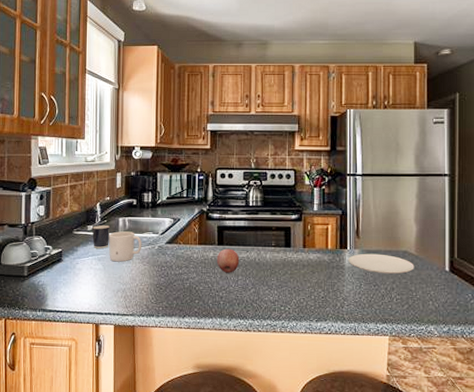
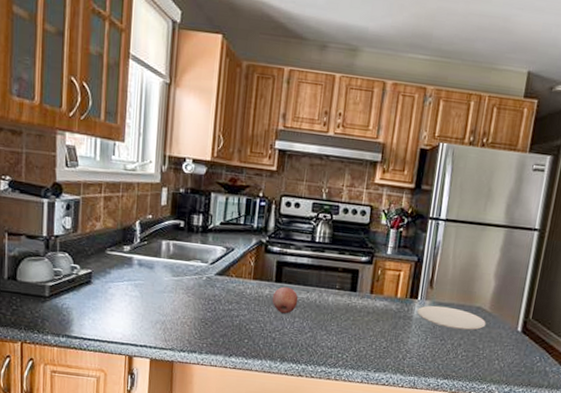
mug: present [92,225,111,249] -> none [129,246,152,274]
mug: present [108,231,142,262] -> none [148,256,188,291]

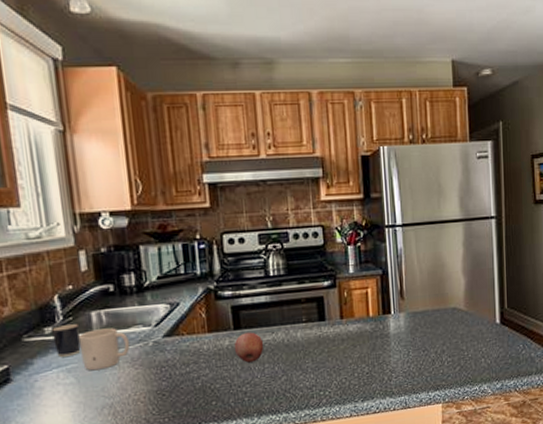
mug: none [129,246,152,274] -> present [52,324,81,357]
mug: none [148,256,188,291] -> present [78,328,130,371]
plate: present [417,305,486,330] -> none [393,314,465,337]

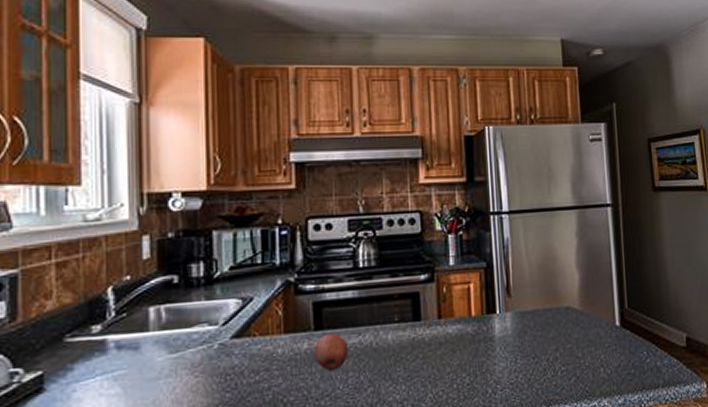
mug: present [52,324,81,357] -> none [101,321,134,361]
mug: present [78,328,130,371] -> none [130,326,192,379]

